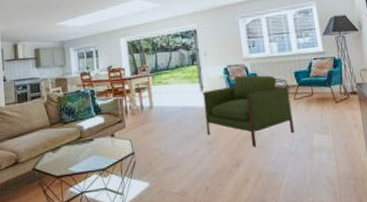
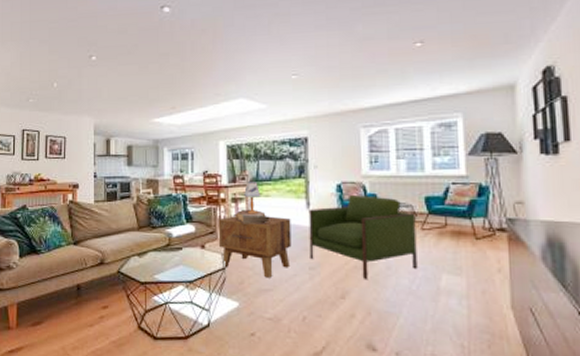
side table: none [124,101,192,157] -> present [218,216,292,278]
table lamp: none [135,72,170,111] -> present [230,182,269,224]

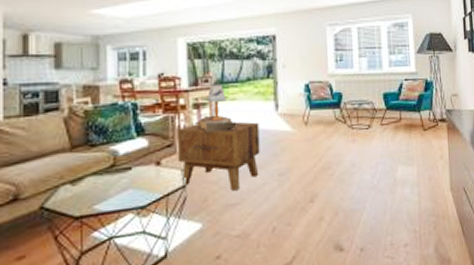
armchair: present [308,195,418,279] -> none [277,94,378,179]

